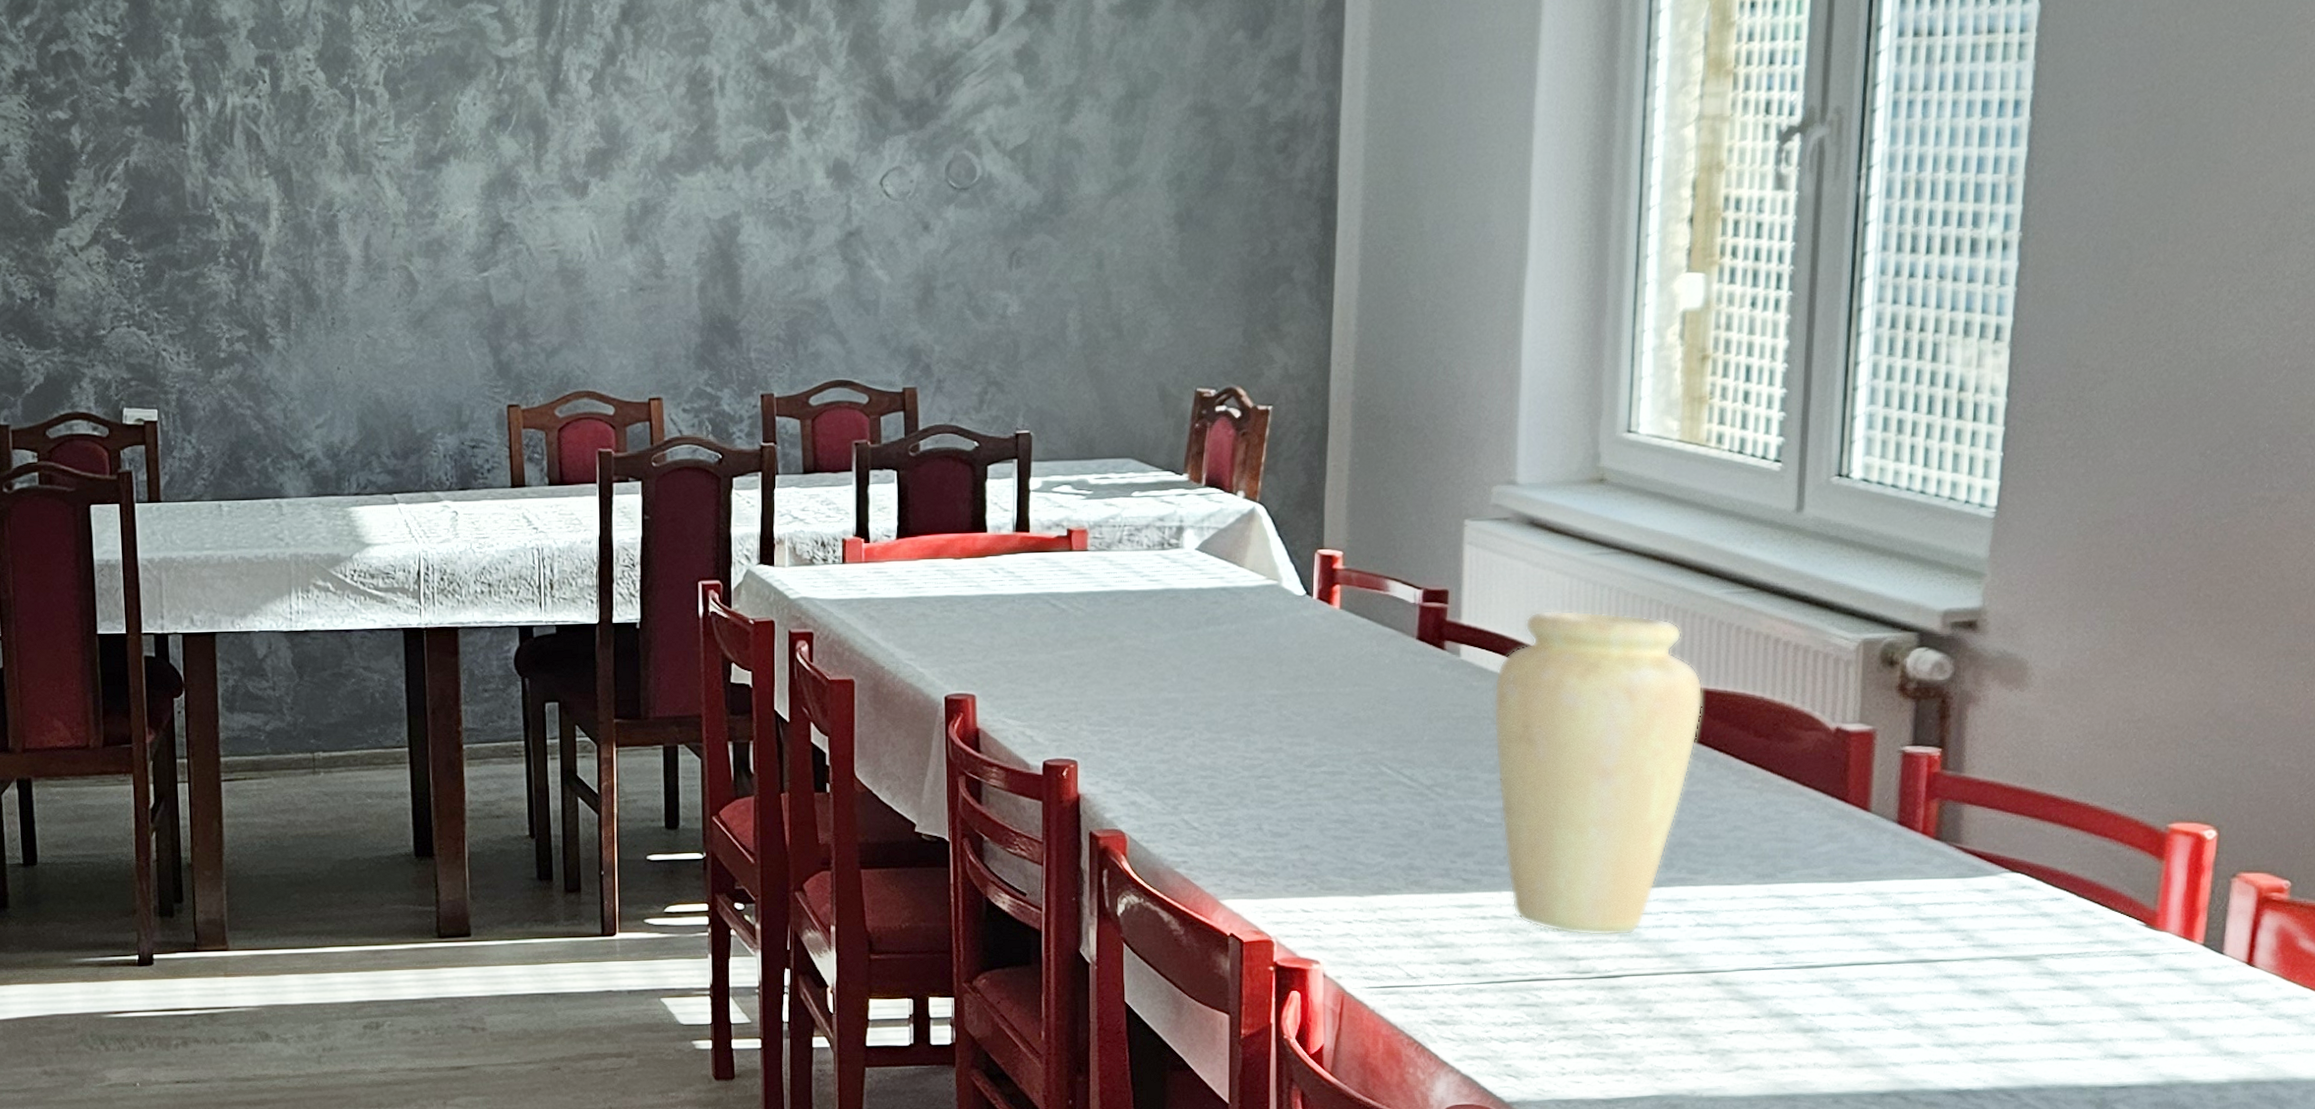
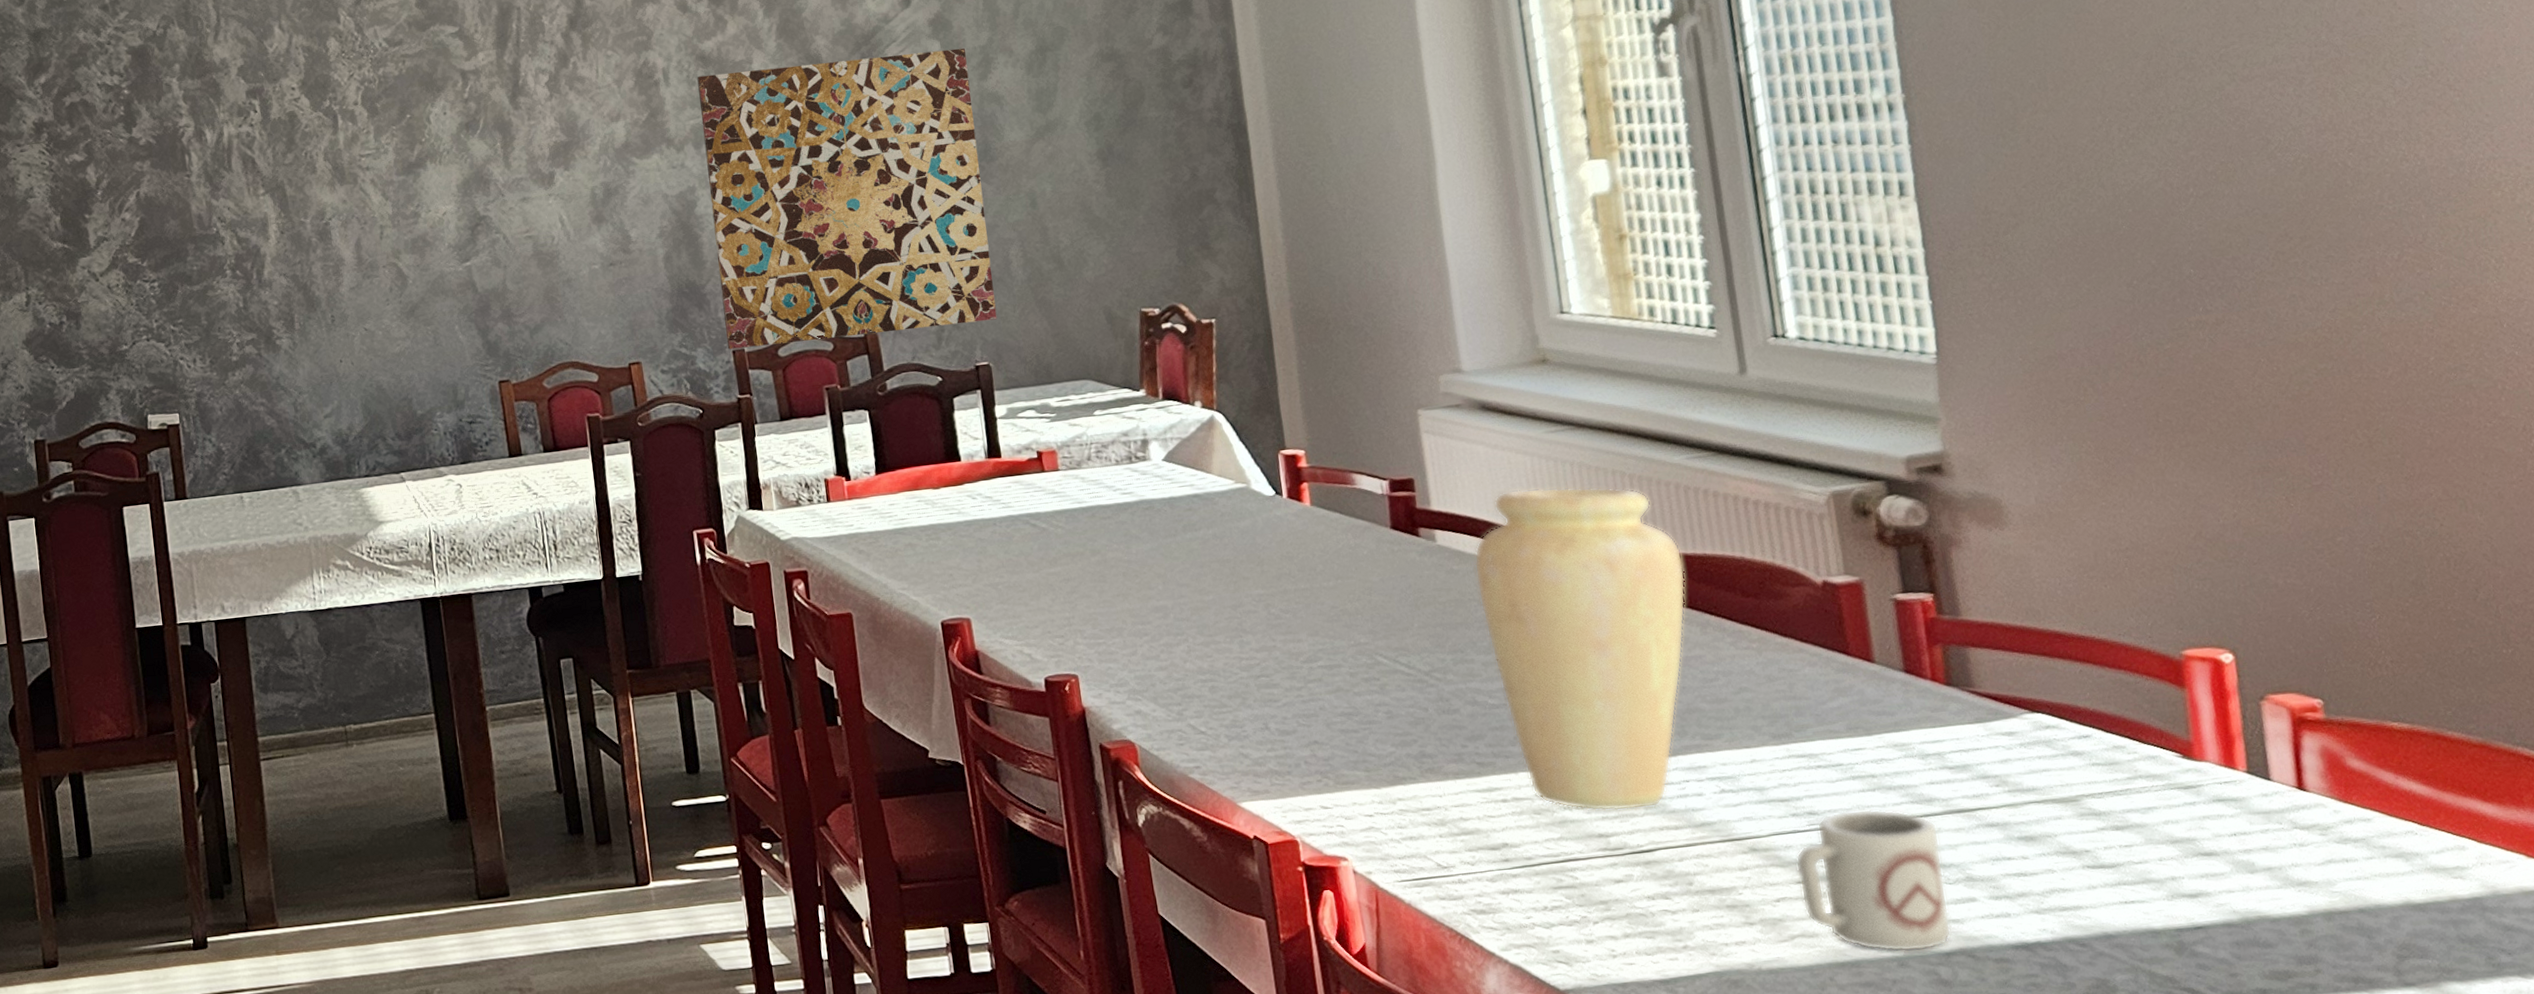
wall art: none [755,85,1051,393] -> present [697,47,998,350]
cup: none [1754,952,1898,1090] -> present [1795,808,1952,952]

